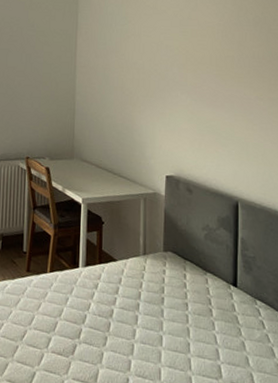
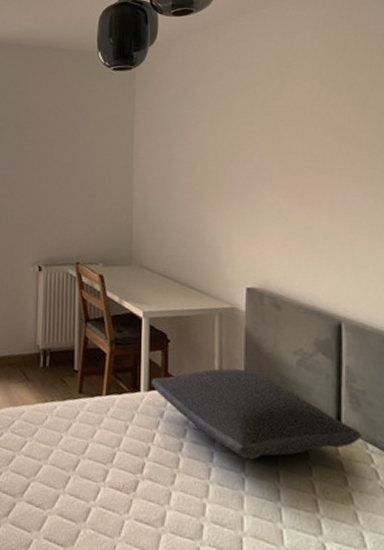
pillow: none [89,244,252,320] -> present [152,368,361,460]

